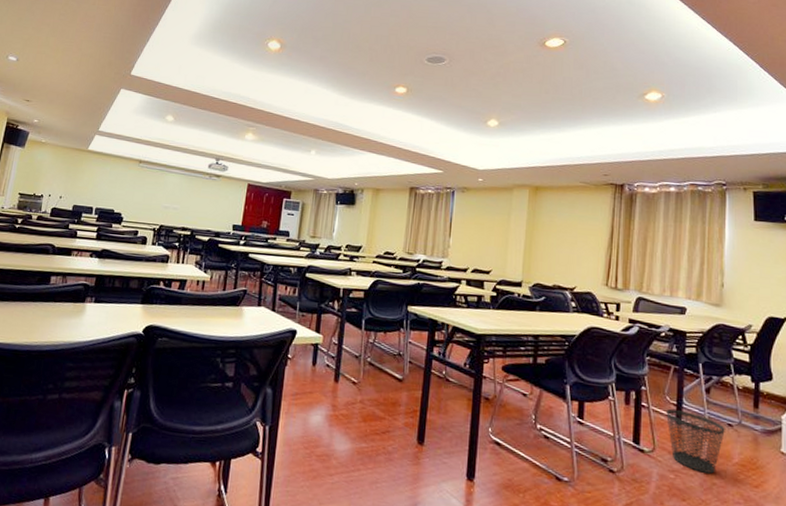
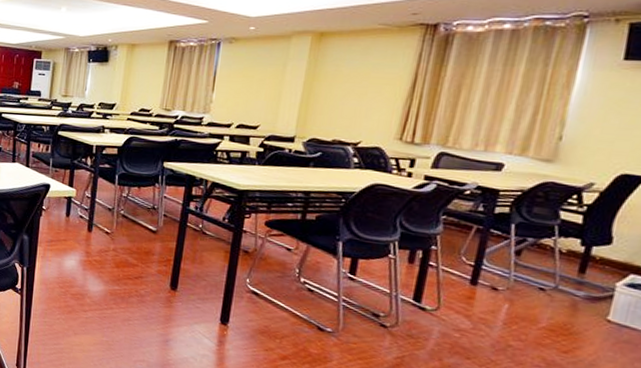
wastebasket: present [666,408,725,474] -> none [459,269,535,336]

